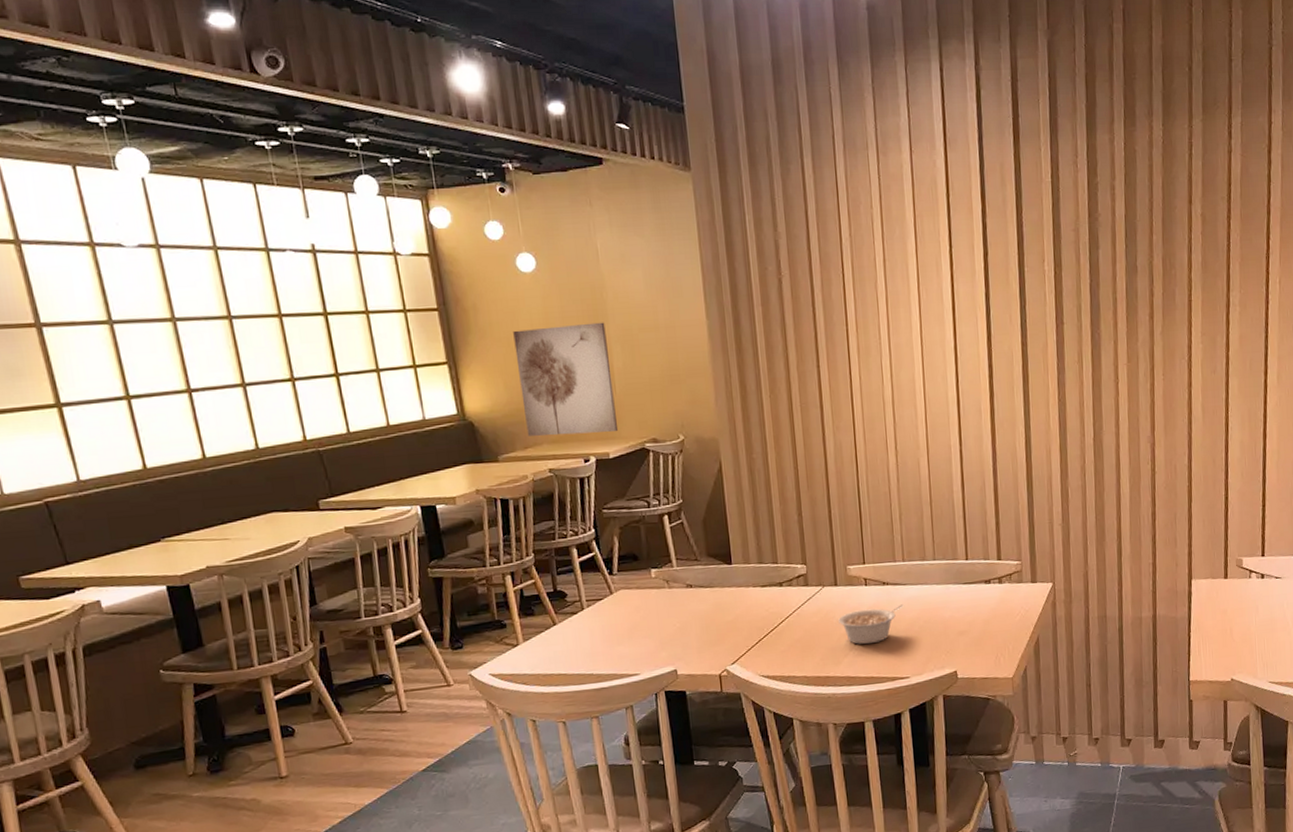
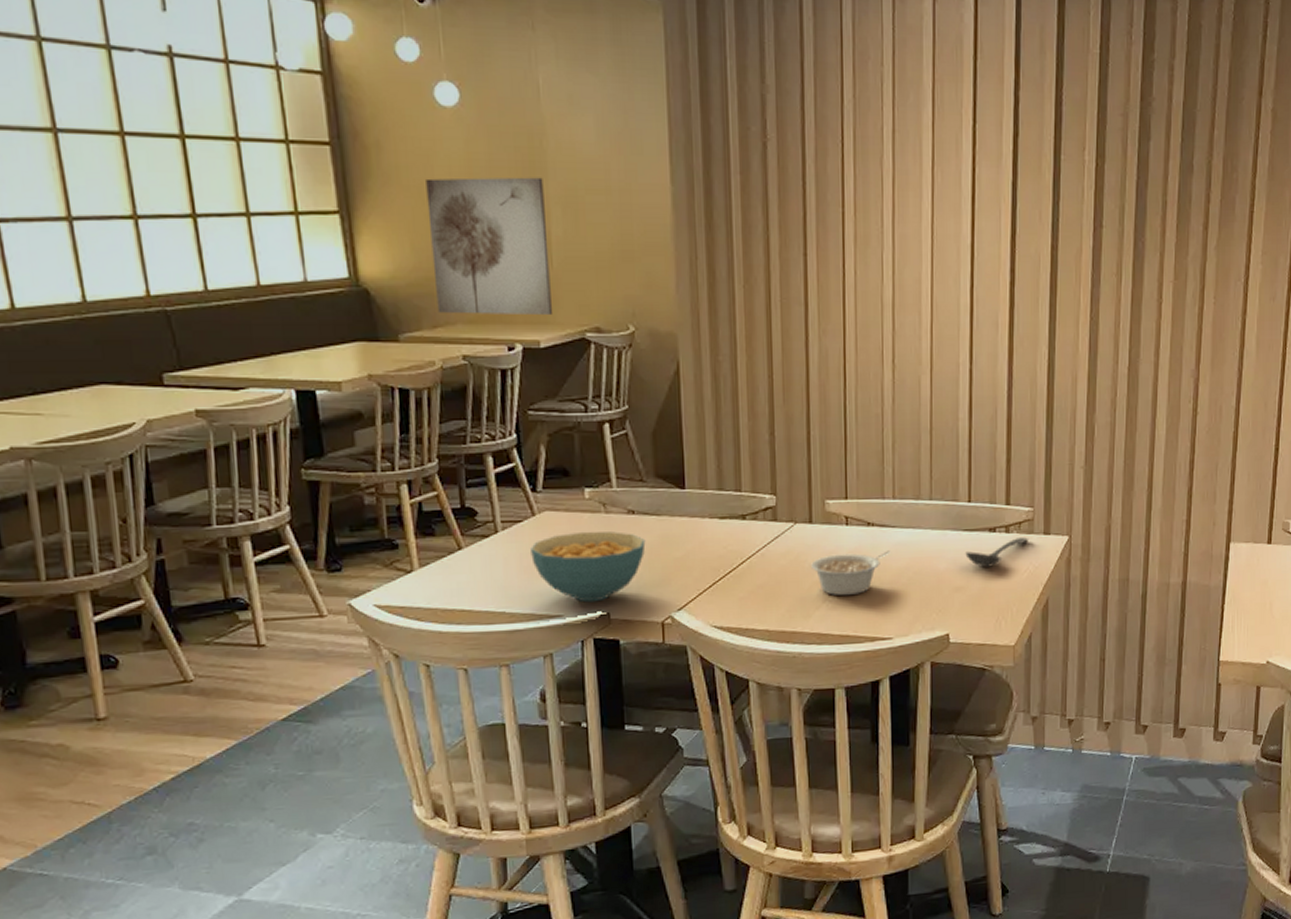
cereal bowl: none [611,603,703,662] -> present [531,531,646,603]
stirrer: none [966,586,1019,613] -> present [965,537,1029,567]

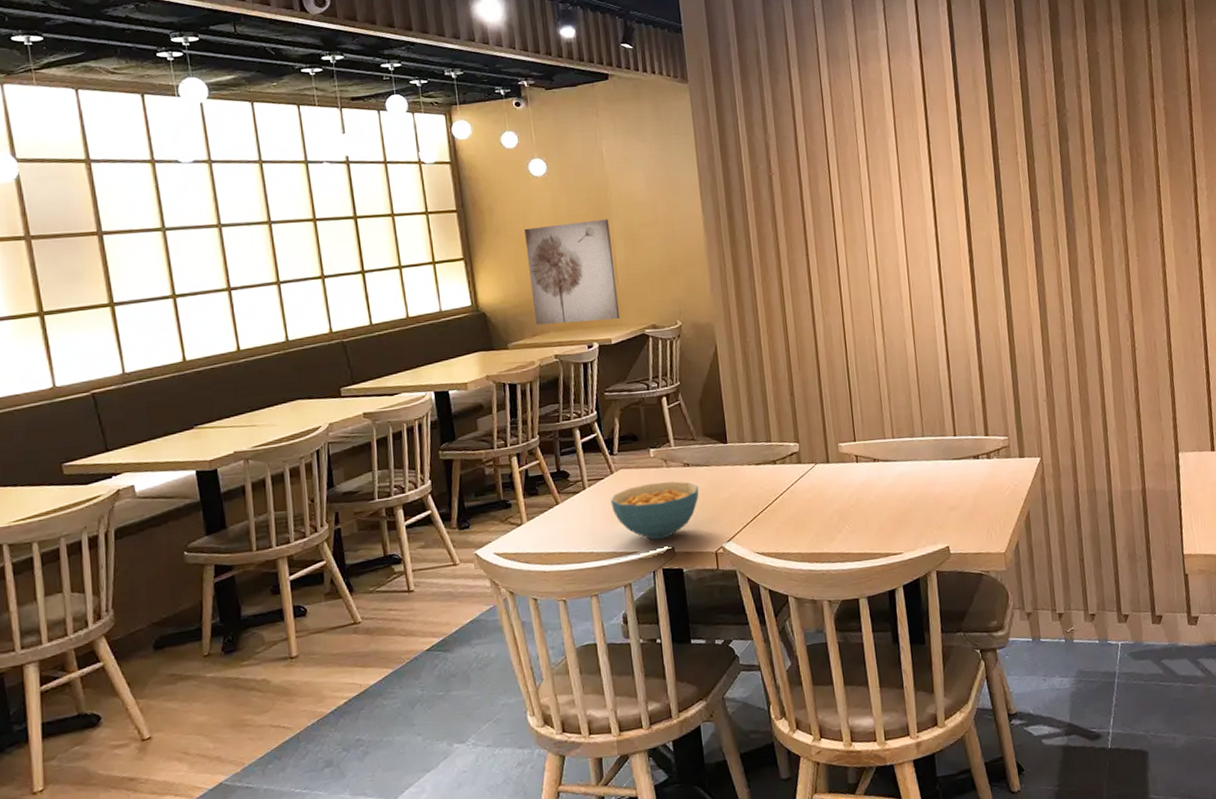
legume: present [811,550,891,596] -> none [831,480,895,521]
stirrer: present [965,537,1029,567] -> none [956,461,1008,489]

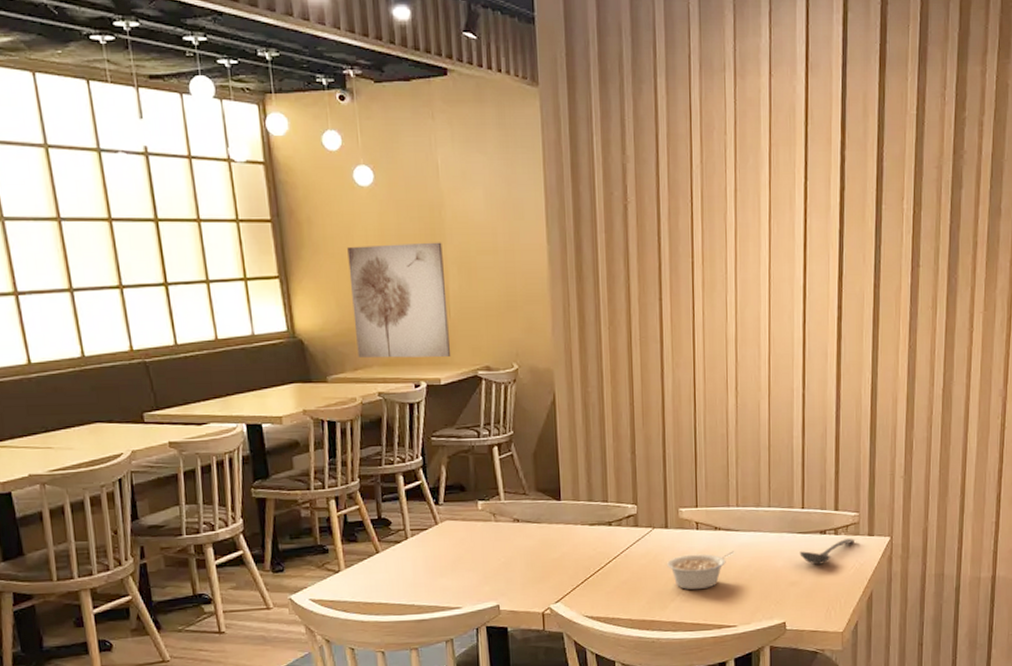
cereal bowl: present [611,481,699,540] -> none [434,537,529,597]
legume: none [831,480,895,521] -> present [667,551,735,590]
stirrer: none [956,461,1008,489] -> present [799,538,856,565]

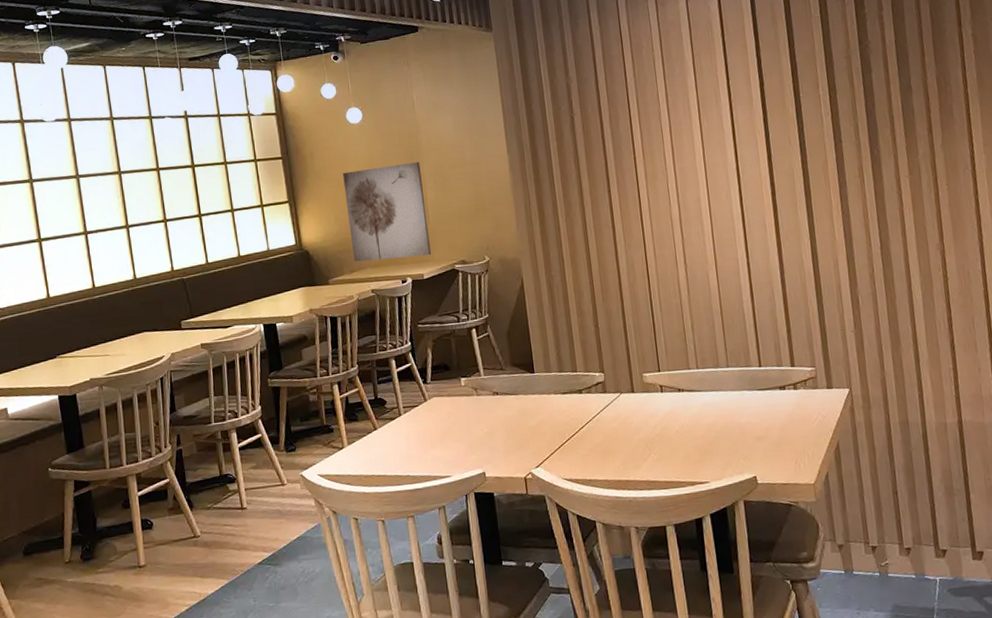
legume: present [667,551,735,590] -> none [636,410,700,449]
stirrer: present [799,538,856,565] -> none [762,392,815,419]

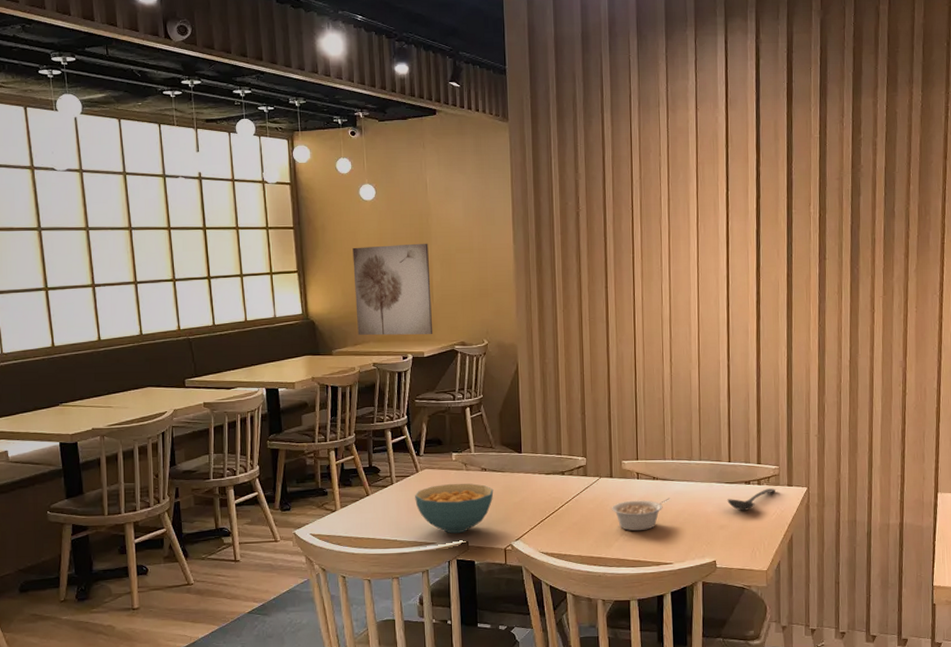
cereal bowl: none [425,409,508,465] -> present [415,483,494,534]
legume: none [636,410,700,449] -> present [612,498,671,531]
stirrer: none [762,392,815,419] -> present [727,488,776,511]

